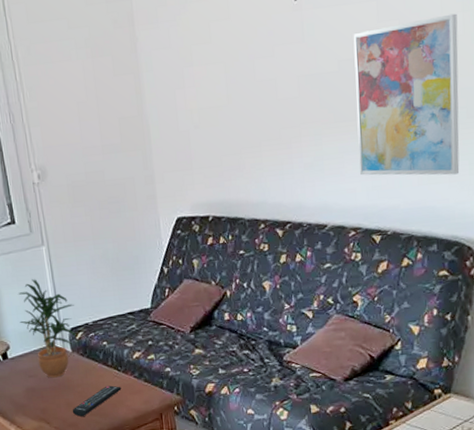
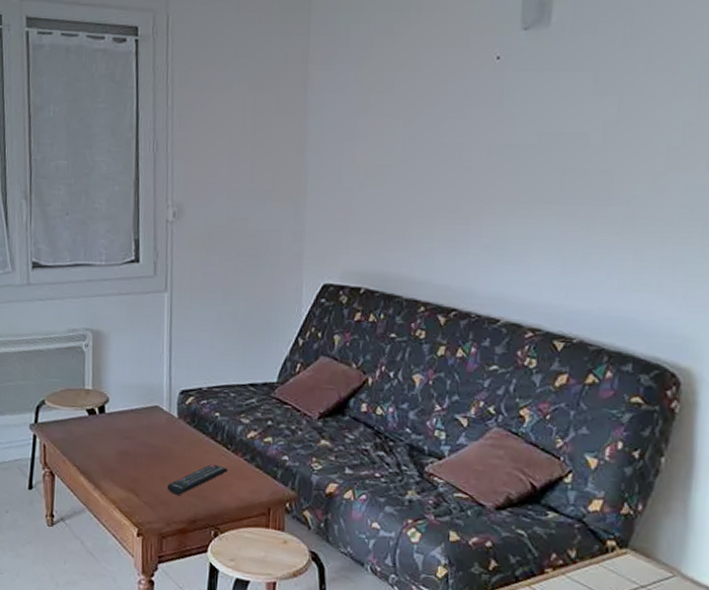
potted plant: present [18,279,77,378] -> none [125,327,189,445]
wall art: present [353,13,460,176] -> none [549,97,691,285]

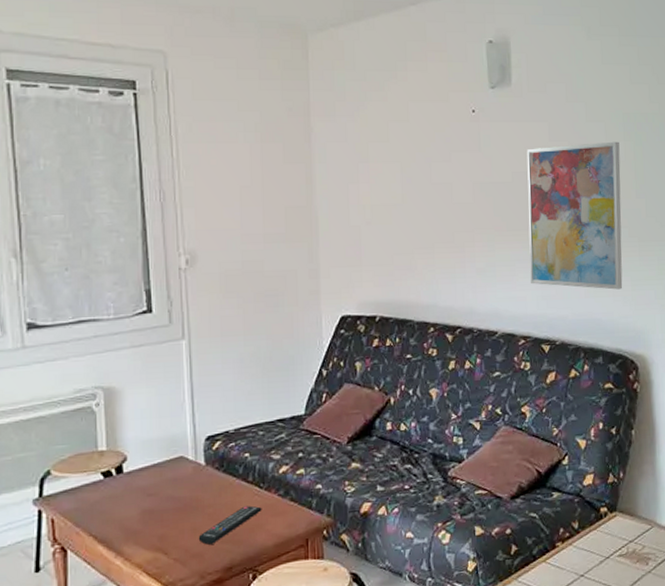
wall art: none [549,97,691,285] -> present [526,141,623,290]

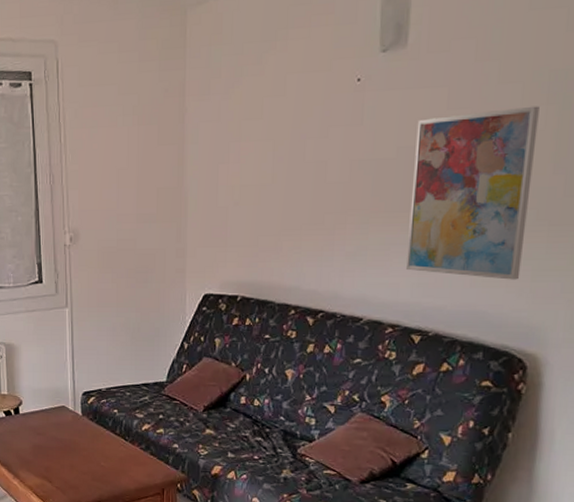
remote control: present [198,505,262,545] -> none [75,453,127,480]

